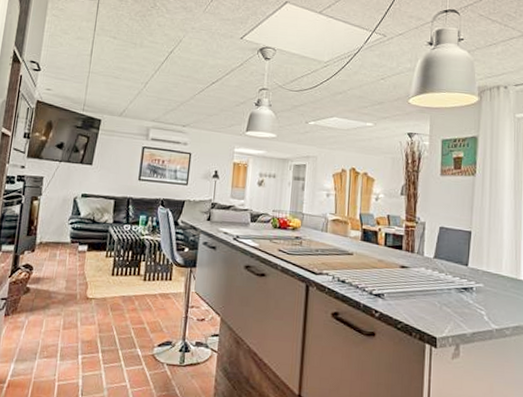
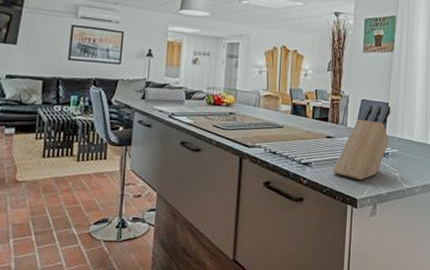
knife block: none [408,233,474,316] -> present [332,104,391,180]

